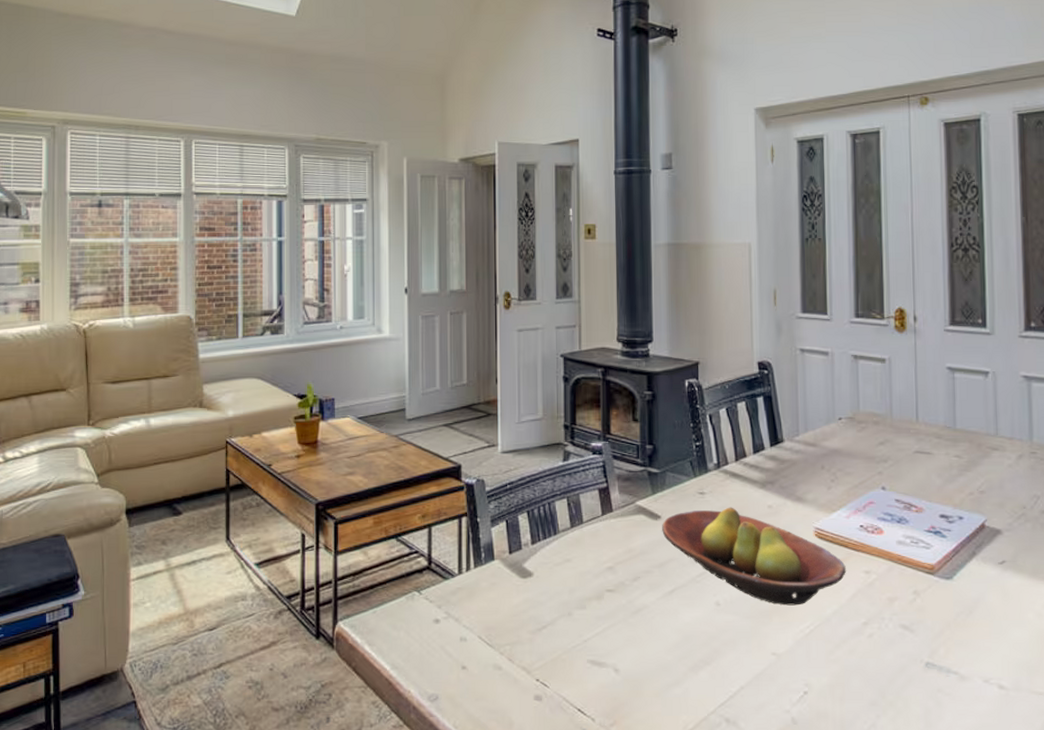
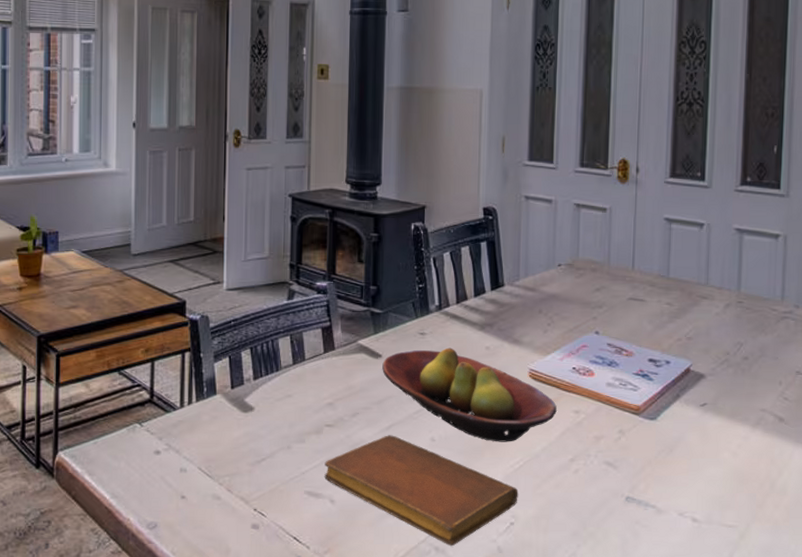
notebook: none [607,600,811,718] -> present [324,435,518,547]

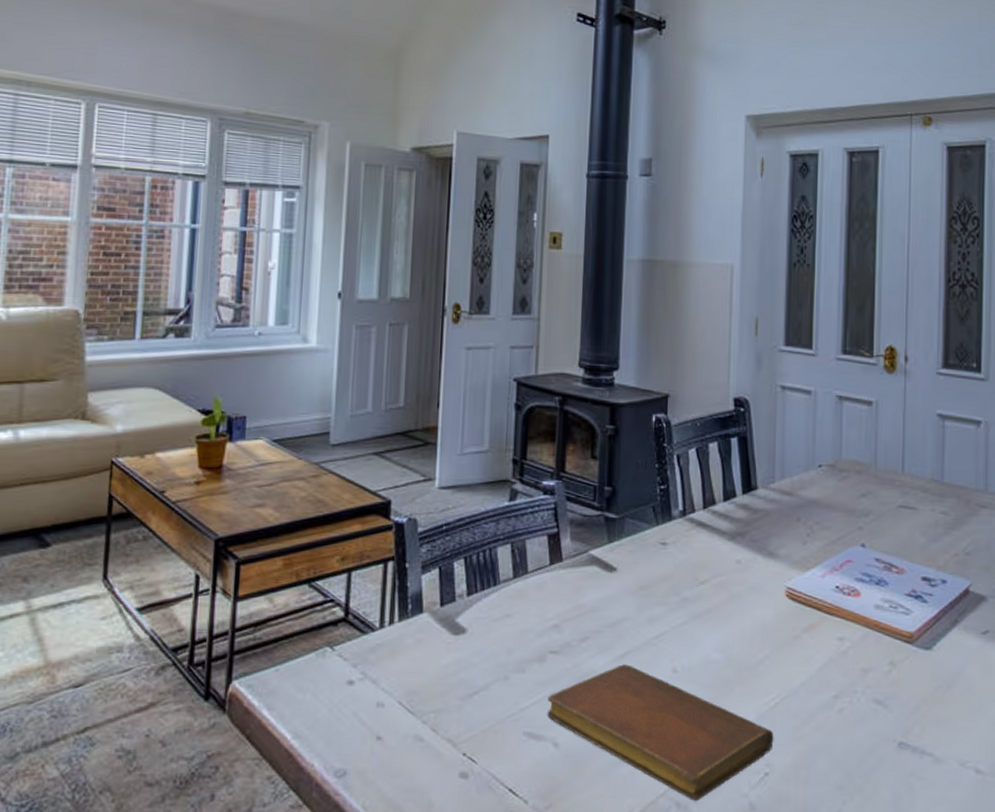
fruit bowl: present [382,347,557,442] -> none [617,560,818,675]

